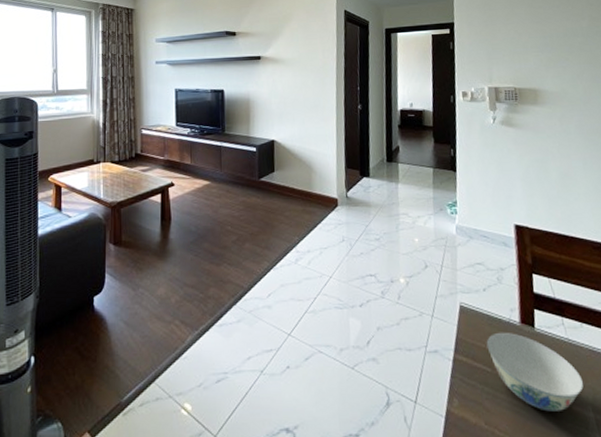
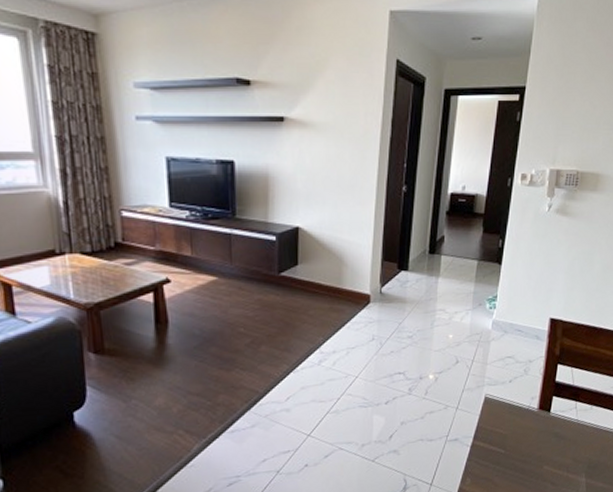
bowl: present [486,332,583,412] -> none [504,418,582,481]

